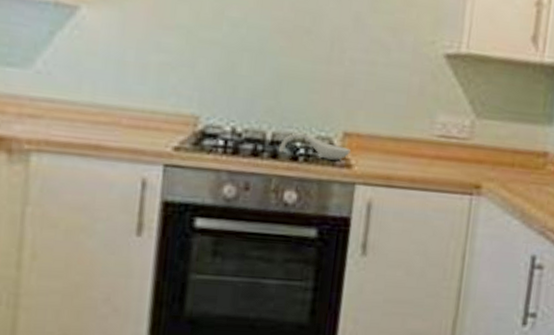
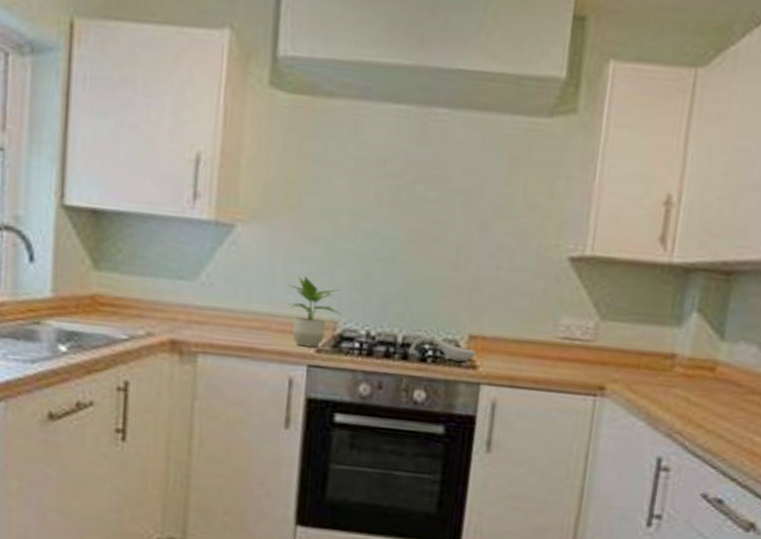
potted plant: none [142,65,204,145] -> present [288,276,342,348]

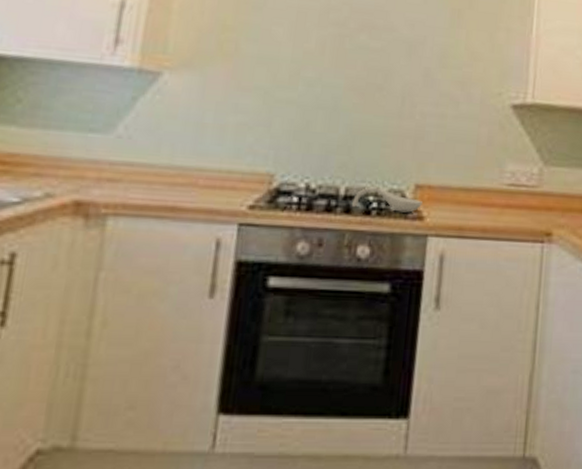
potted plant: present [288,276,342,348] -> none [219,126,279,204]

